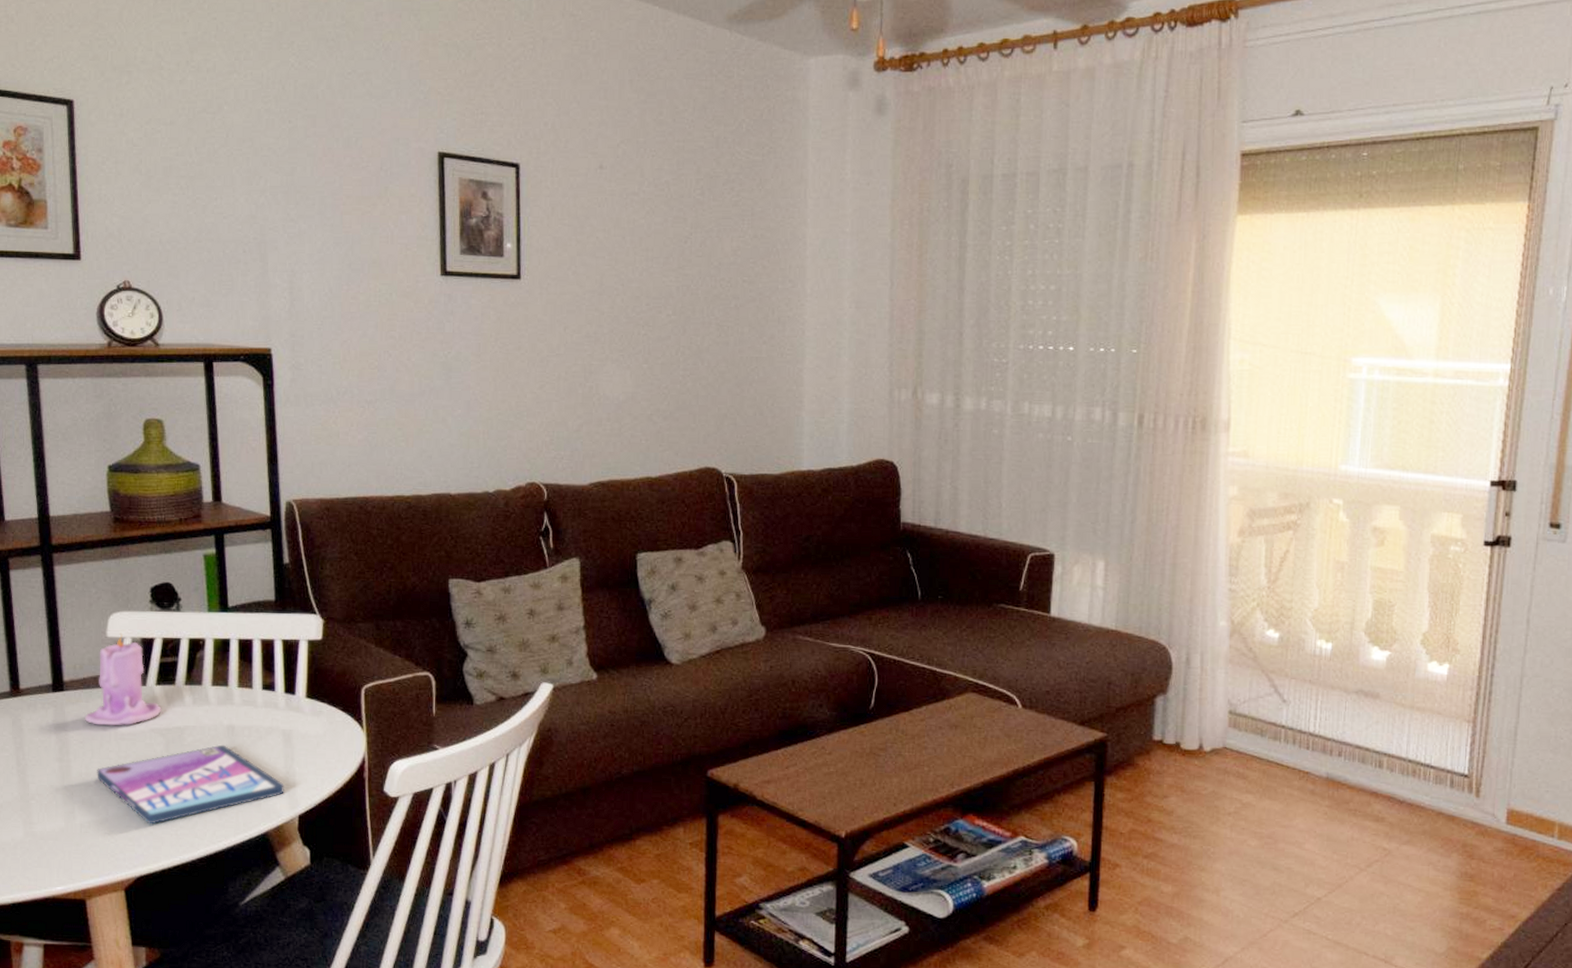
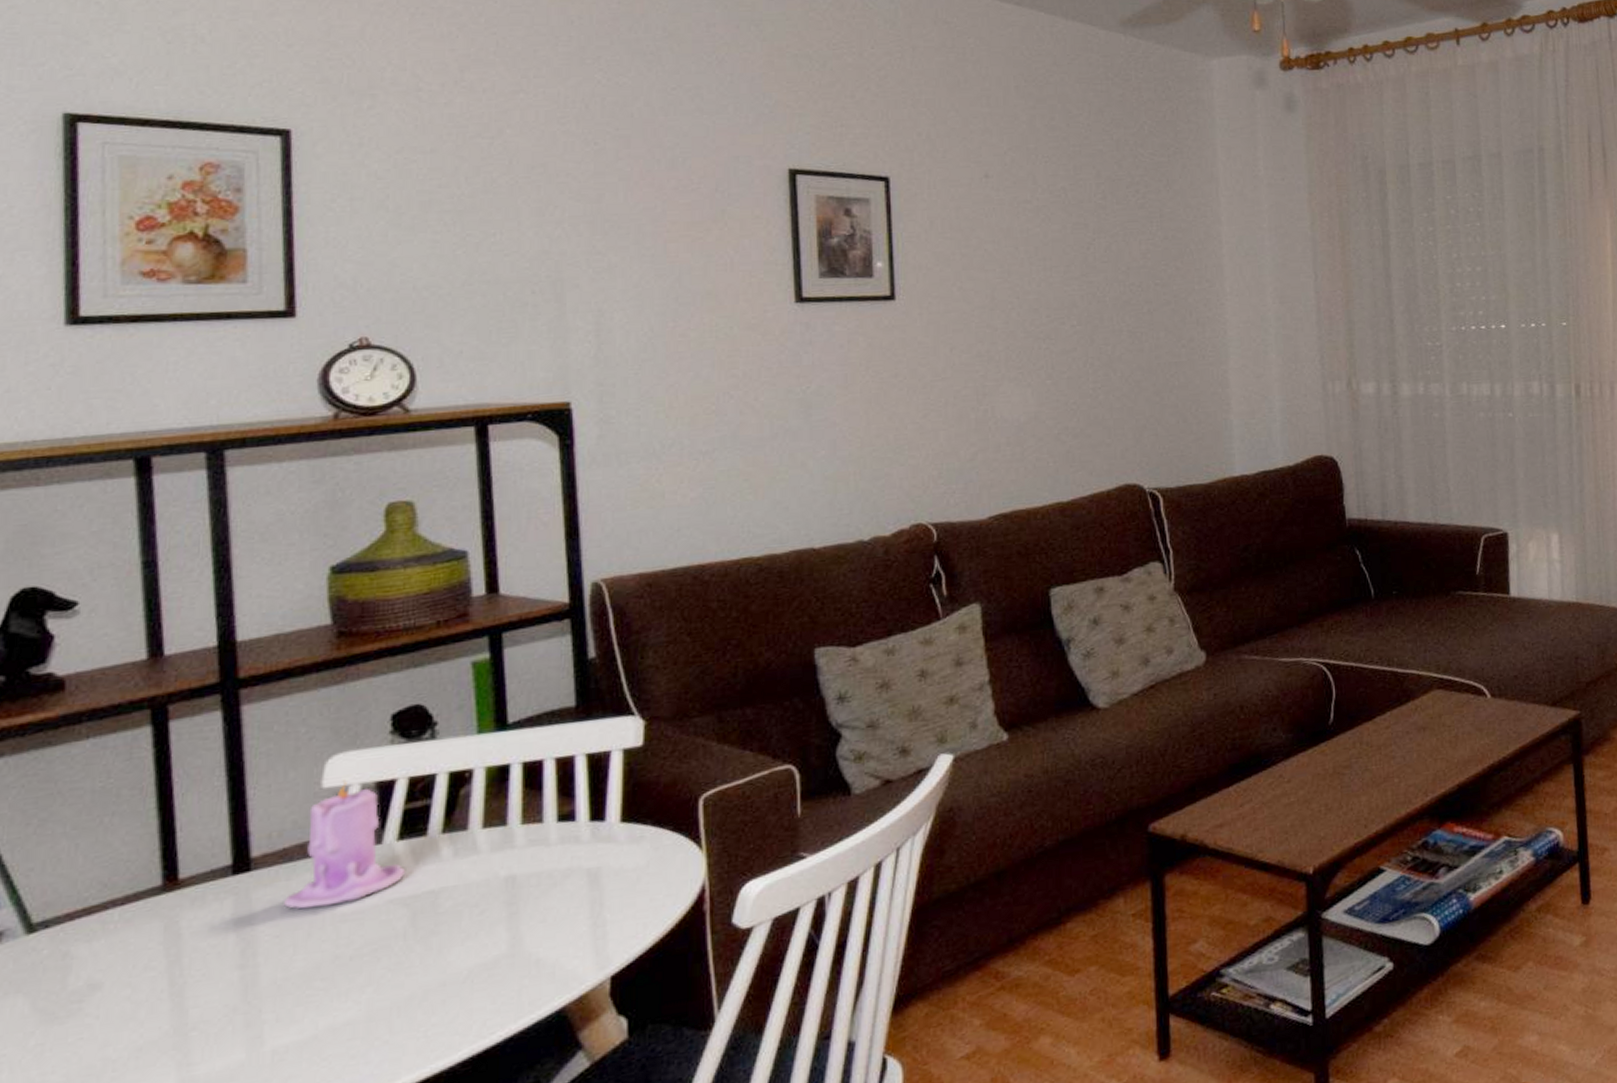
video game case: present [97,744,284,824] -> none [301,902,590,1031]

